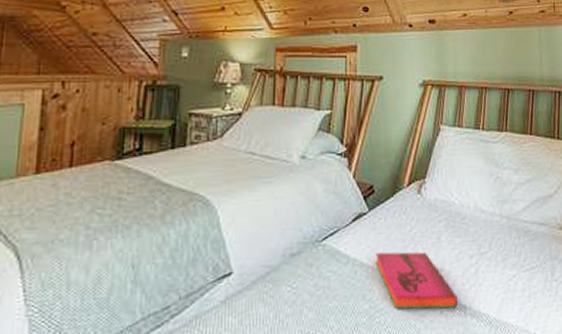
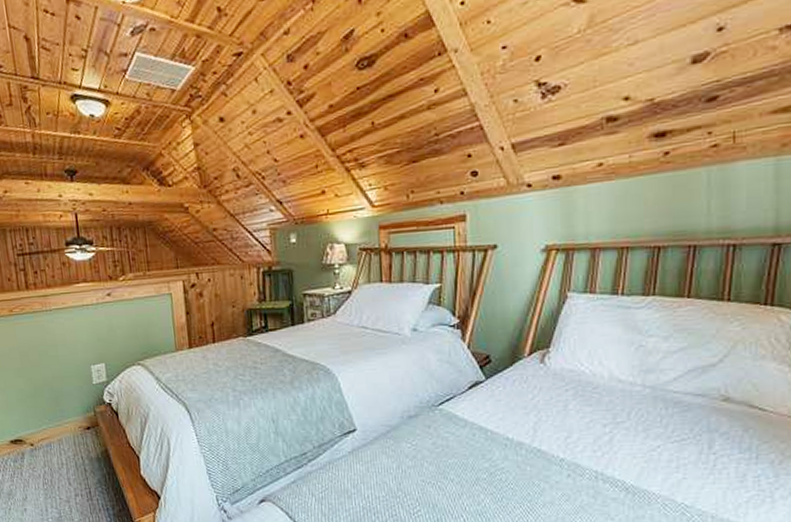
hardback book: present [375,252,459,309] -> none [494,417,589,473]

